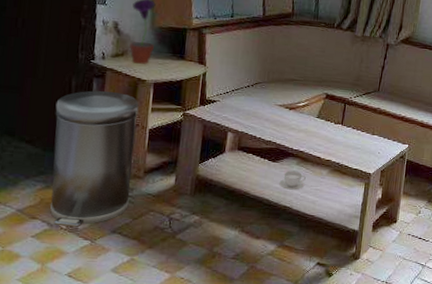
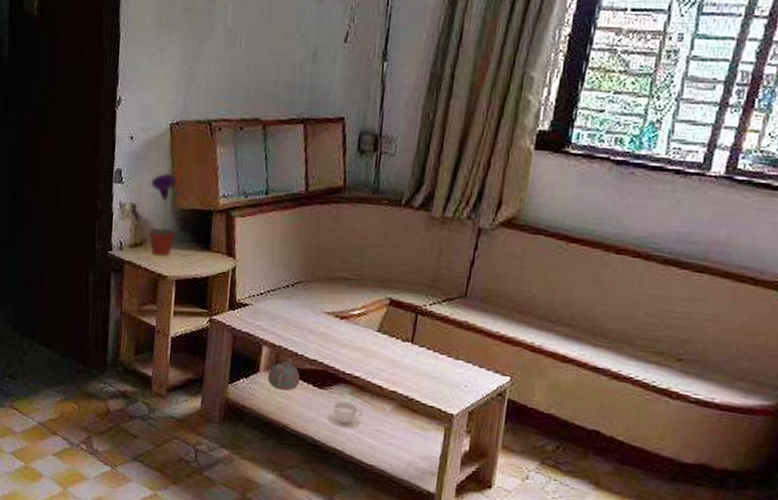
pedal bin: present [50,90,139,227] -> none [70,288,160,449]
teapot: none [231,140,259,166] -> present [267,358,301,392]

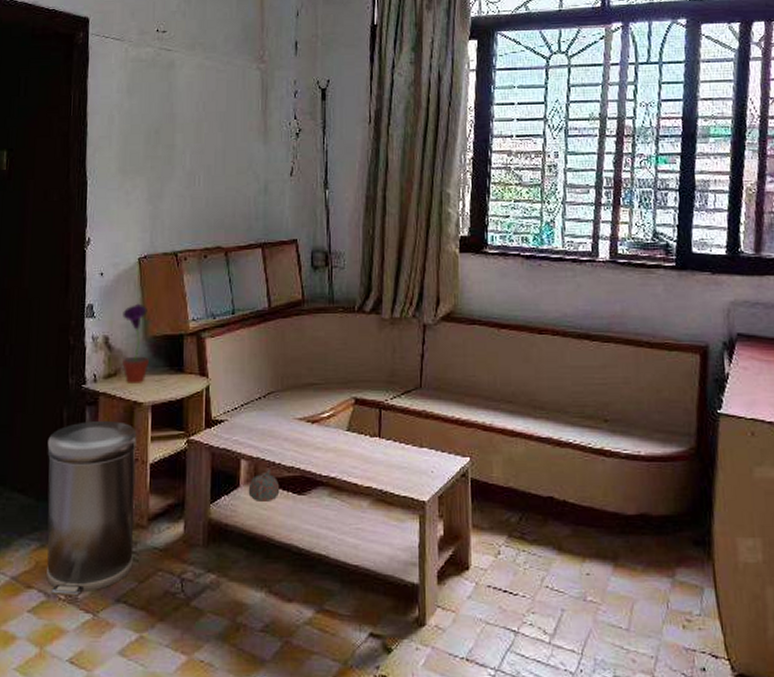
pedal bin: none [70,288,160,449] -> present [47,421,137,596]
teacup: present [327,401,362,429] -> none [309,505,342,531]

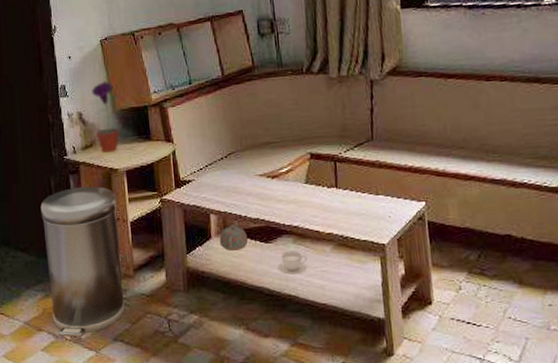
teacup: none [309,505,342,531] -> present [277,251,308,275]

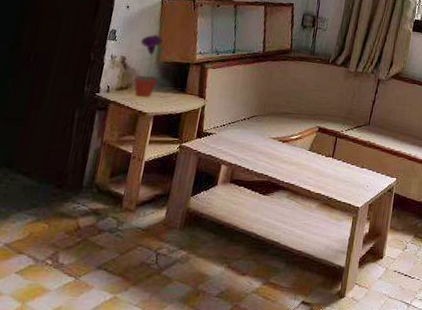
pedal bin: present [40,186,125,337] -> none [37,123,138,263]
teapot: present [219,220,249,252] -> none [223,173,250,199]
teacup: present [277,251,308,275] -> none [268,204,295,224]

